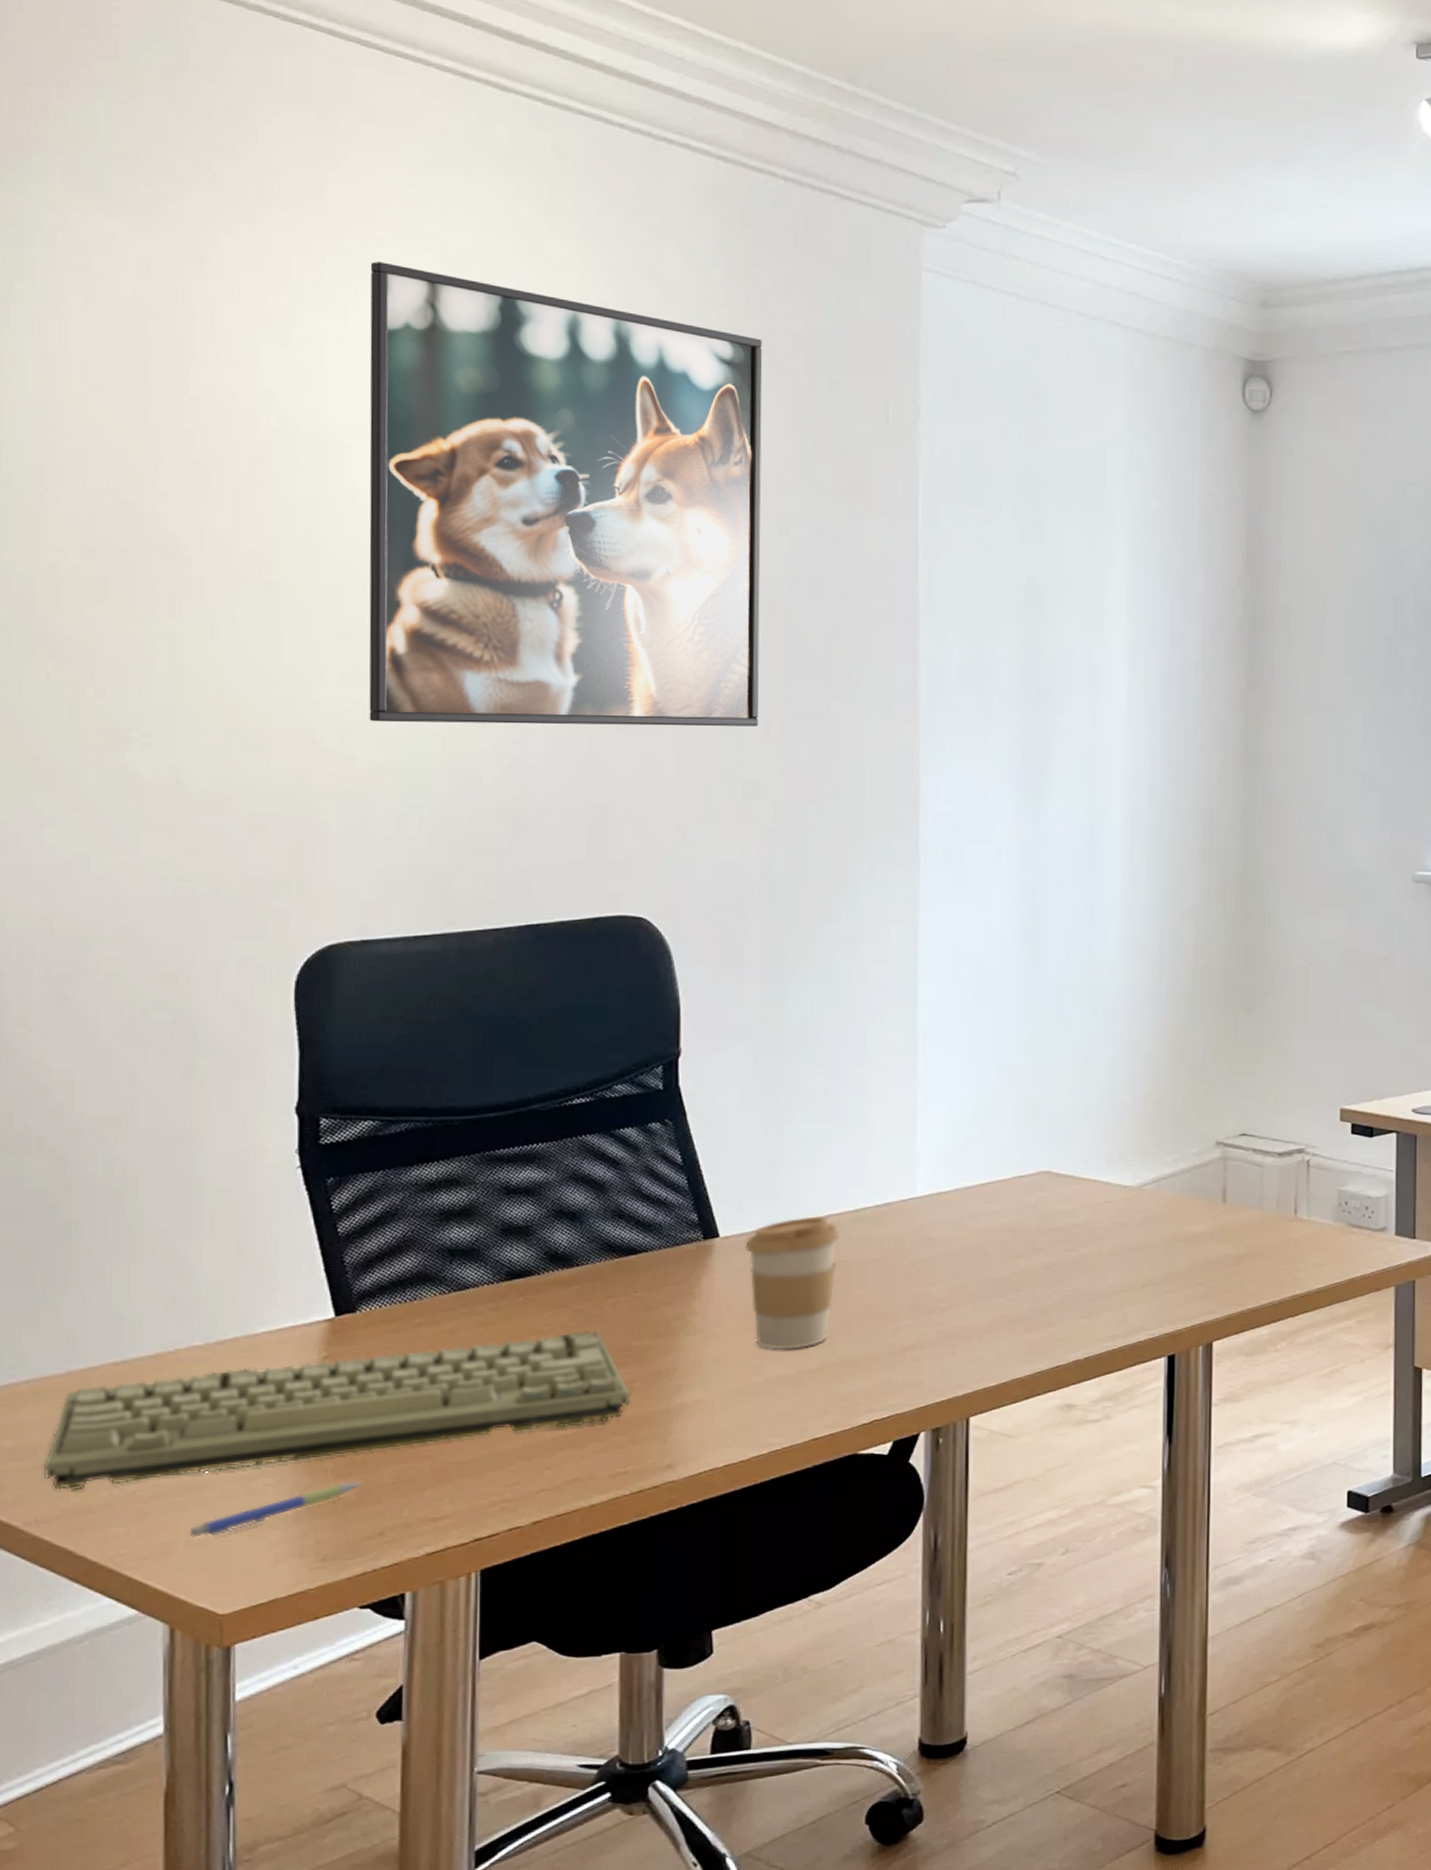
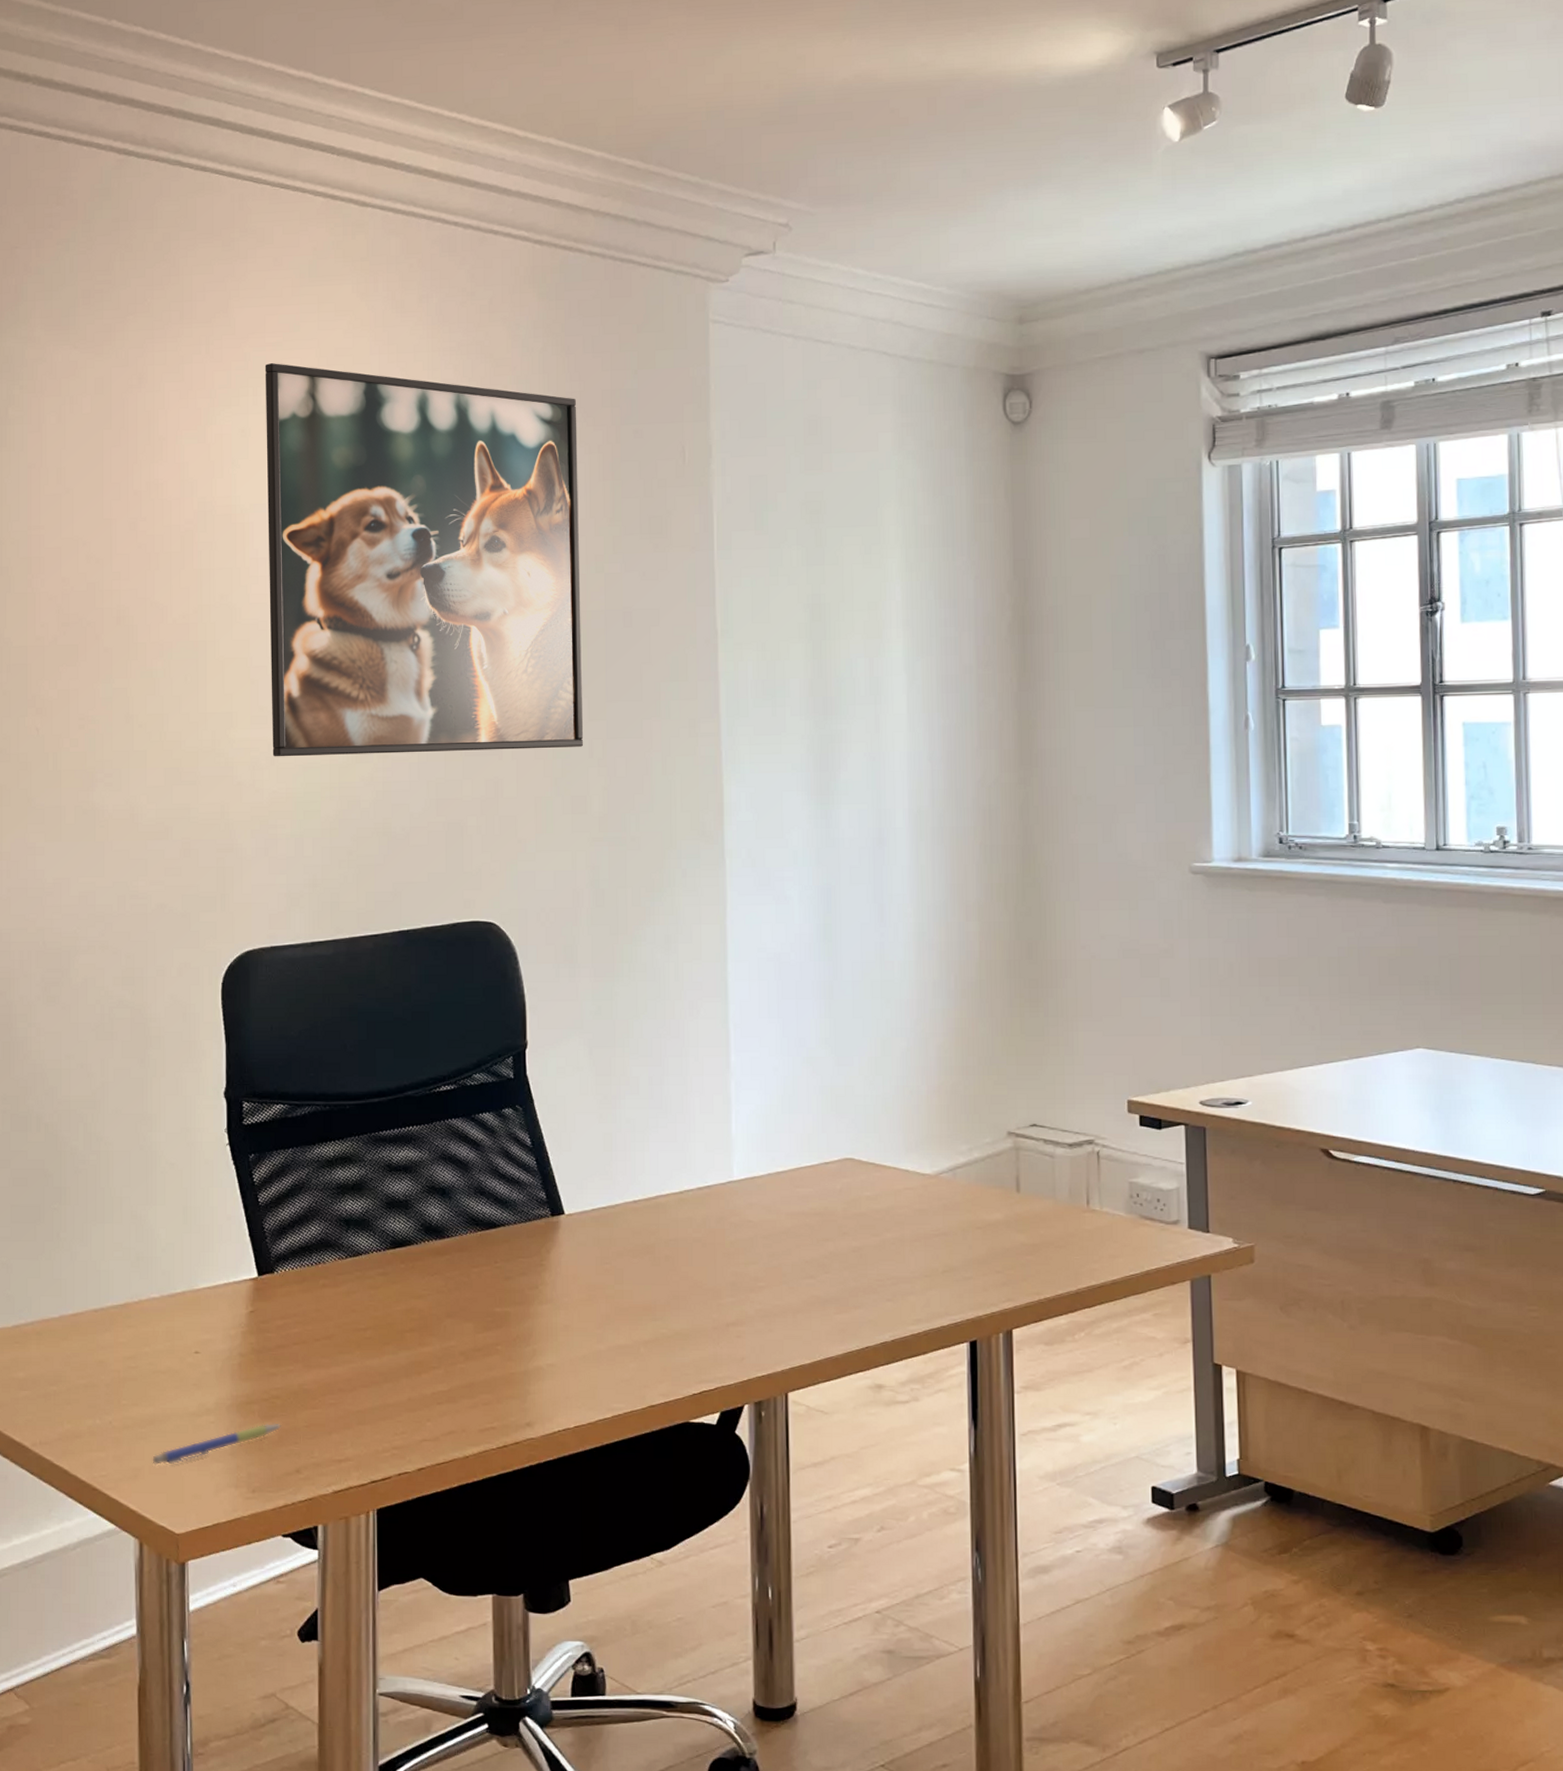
keyboard: present [43,1330,631,1491] -> none [45,1296,495,1418]
coffee cup: present [744,1216,840,1350] -> none [586,1197,668,1321]

